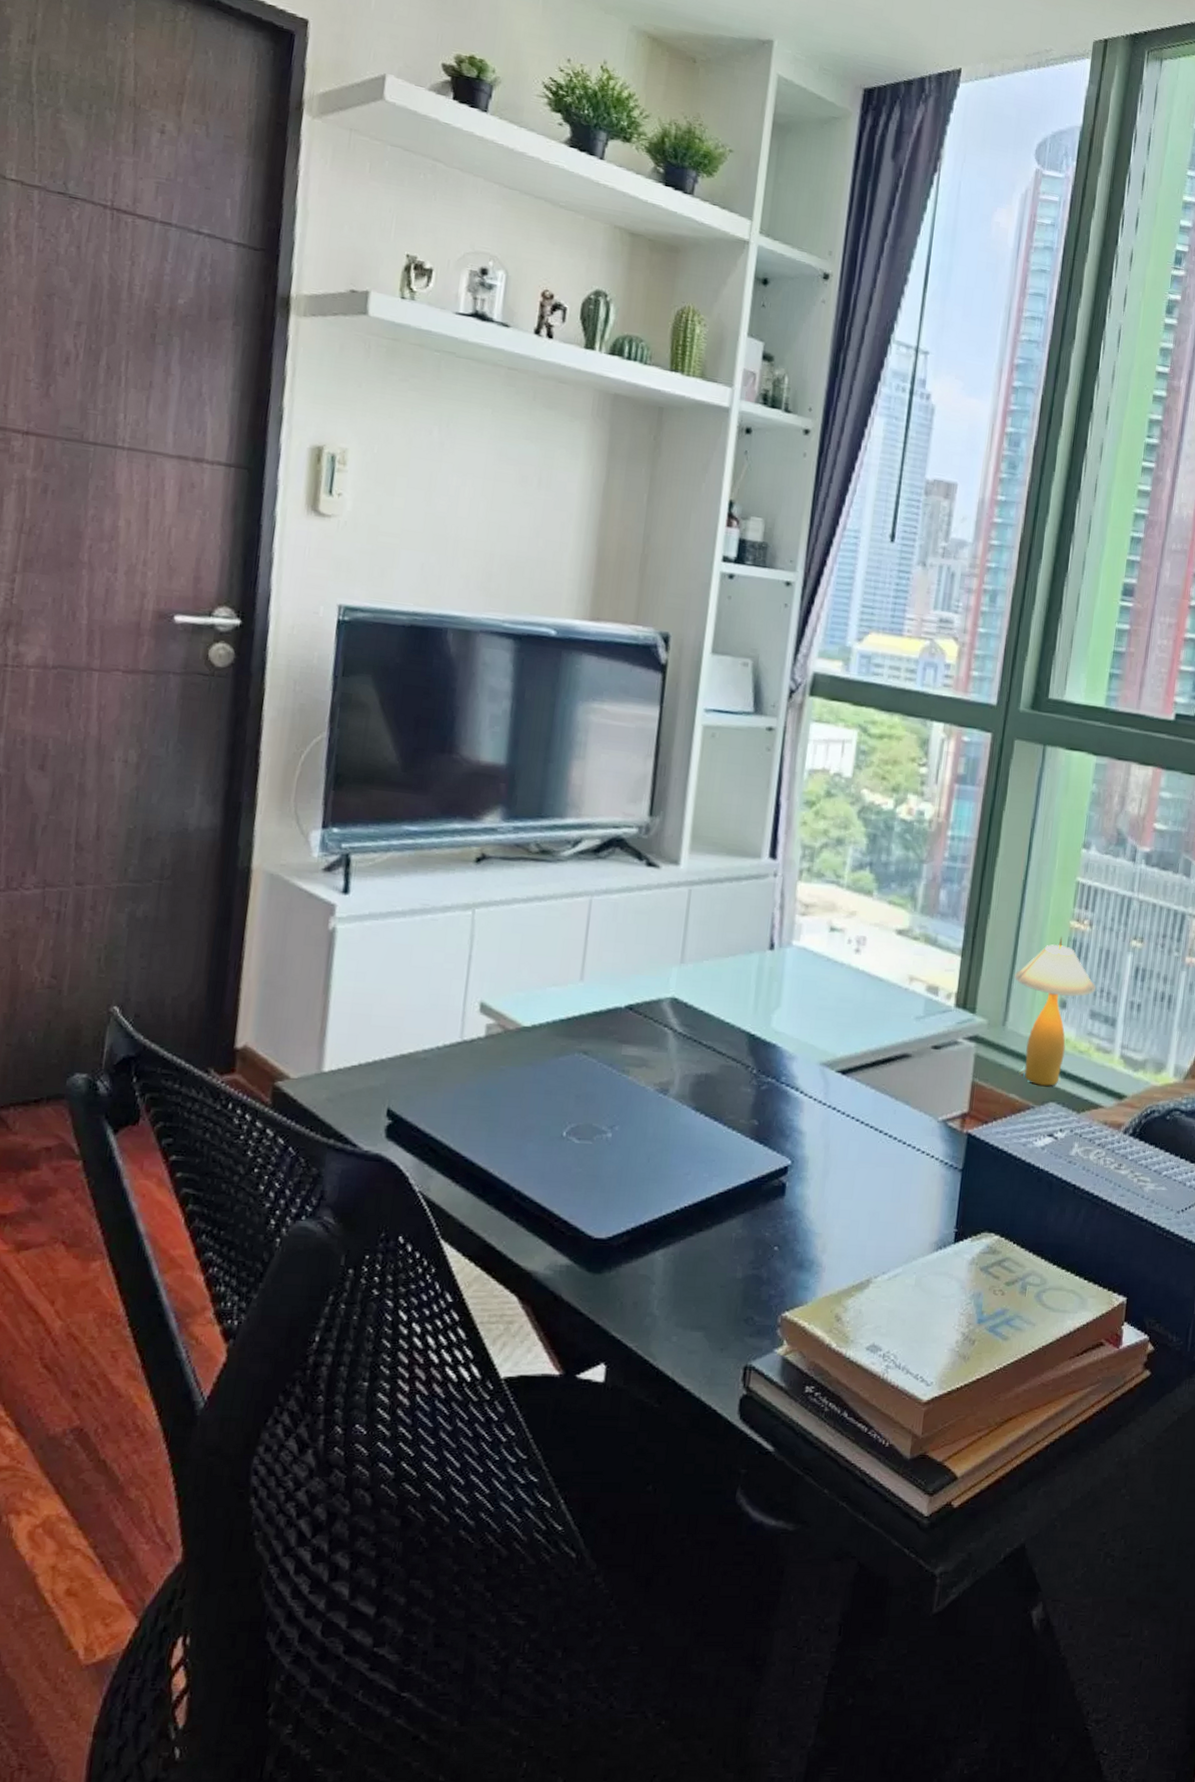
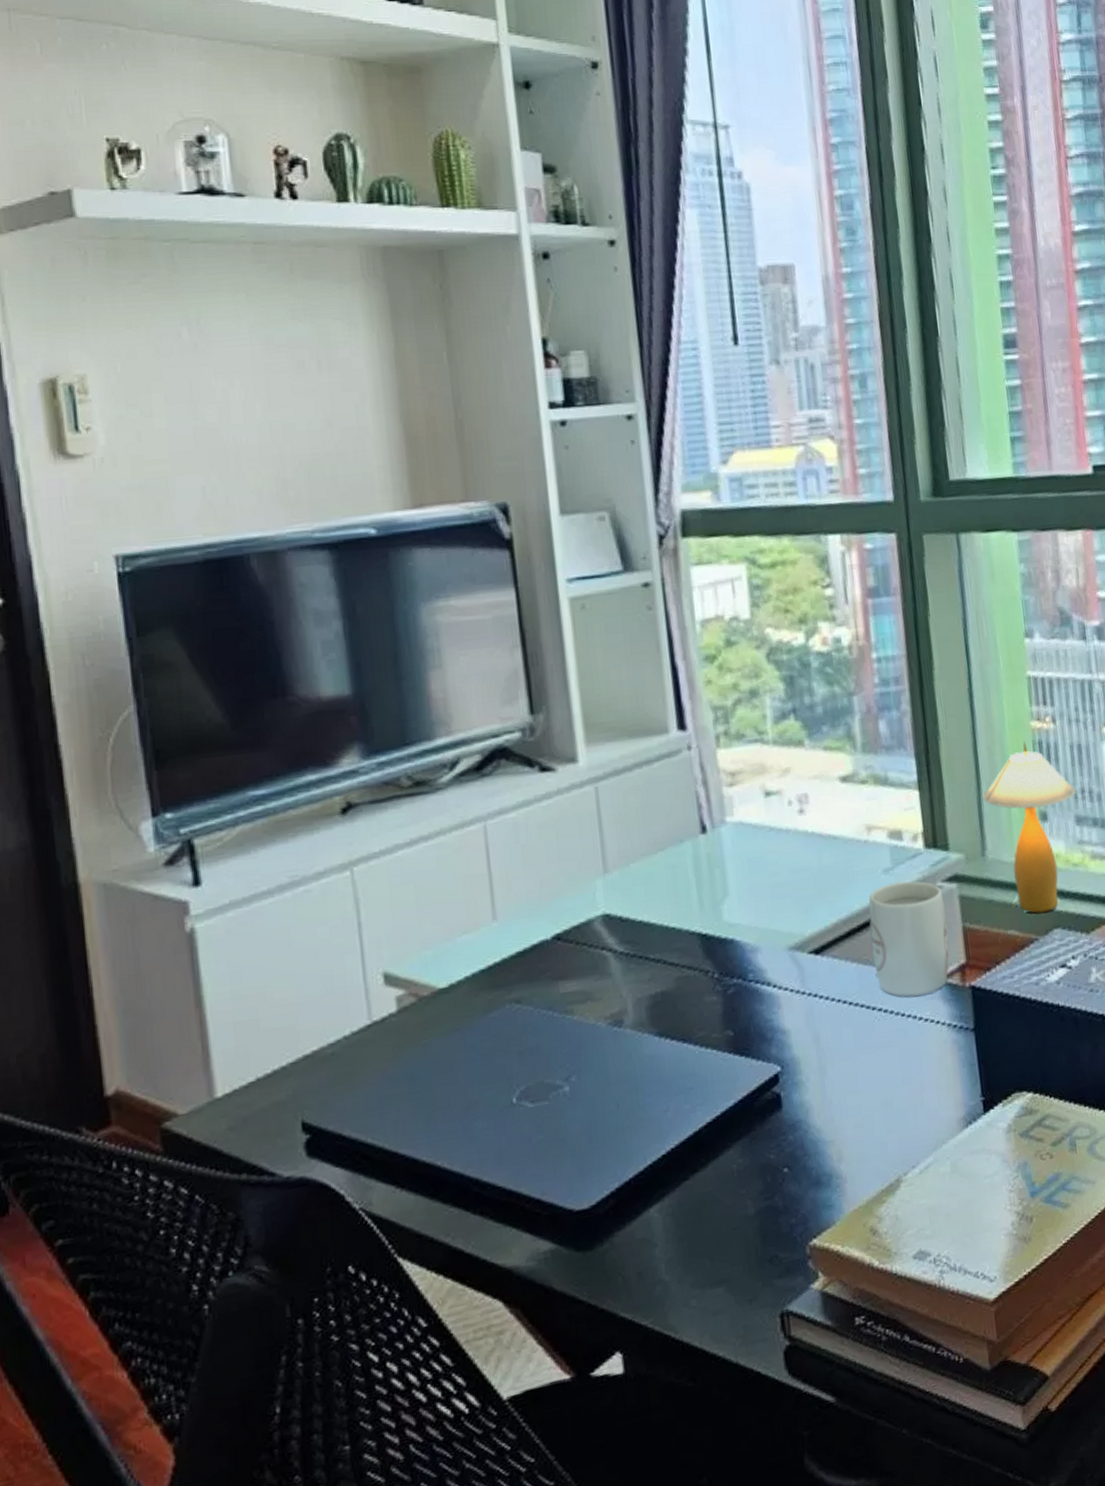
mug: none [889,1029,962,1132] -> present [868,881,949,998]

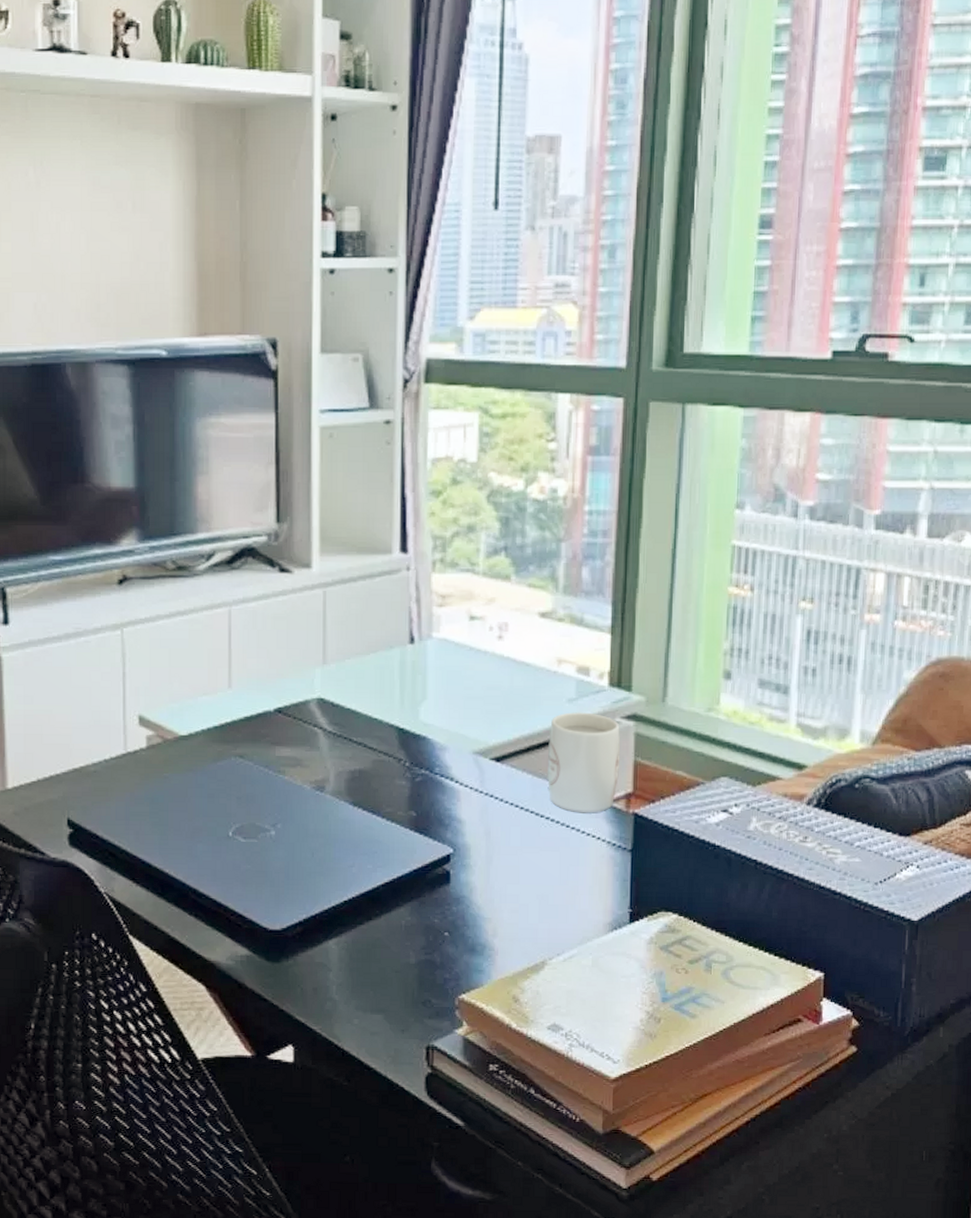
table lamp: present [983,741,1076,914] -> none [671,604,764,760]

